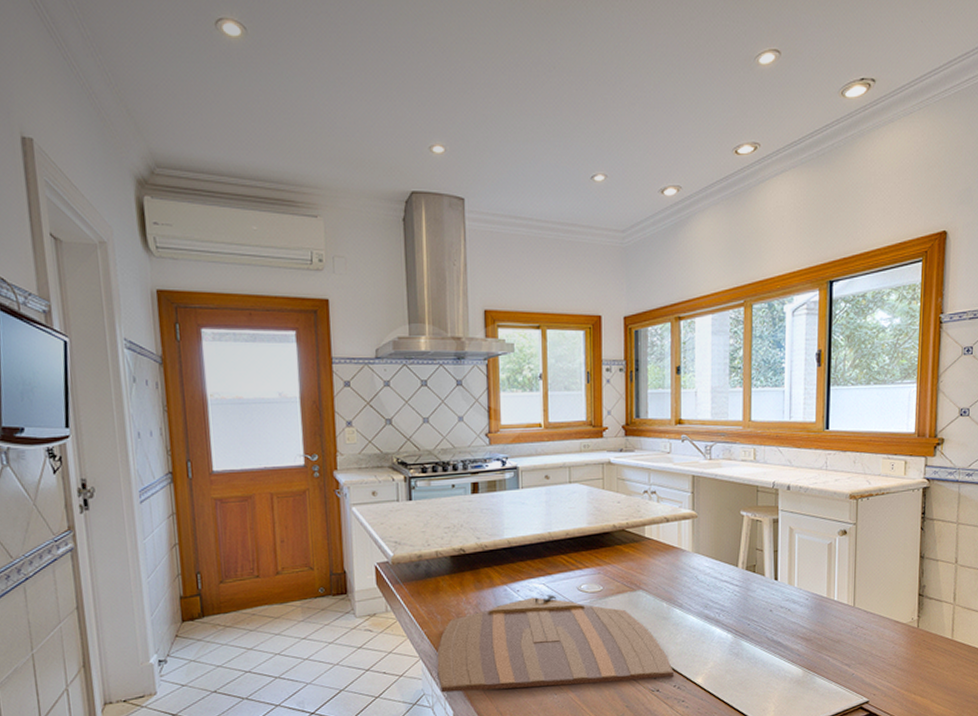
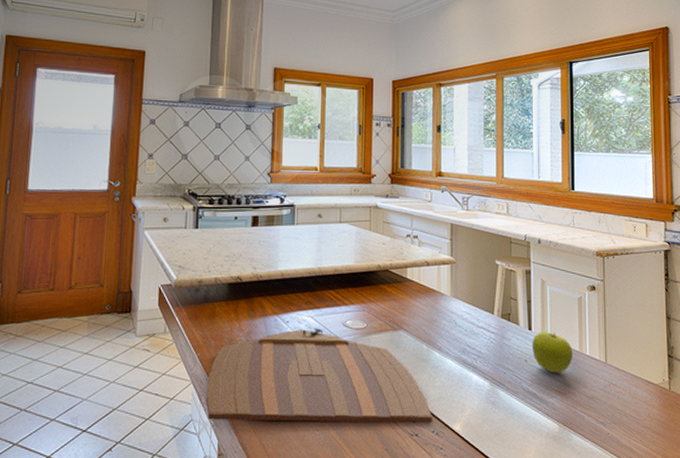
fruit: none [778,580,820,621] -> present [532,332,573,374]

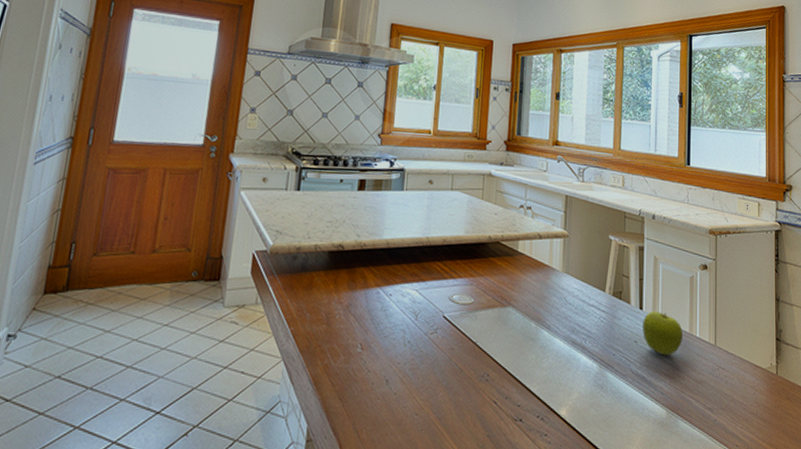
cutting board: present [206,328,432,422] -> none [296,302,538,406]

